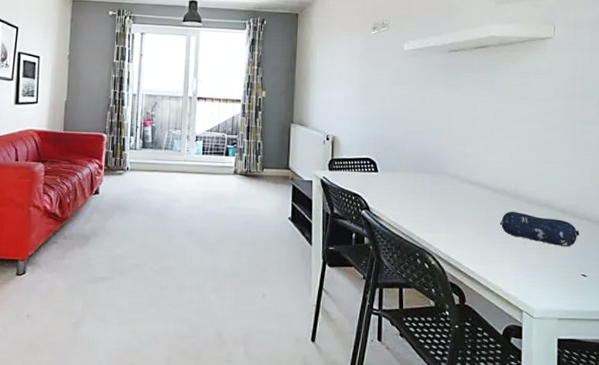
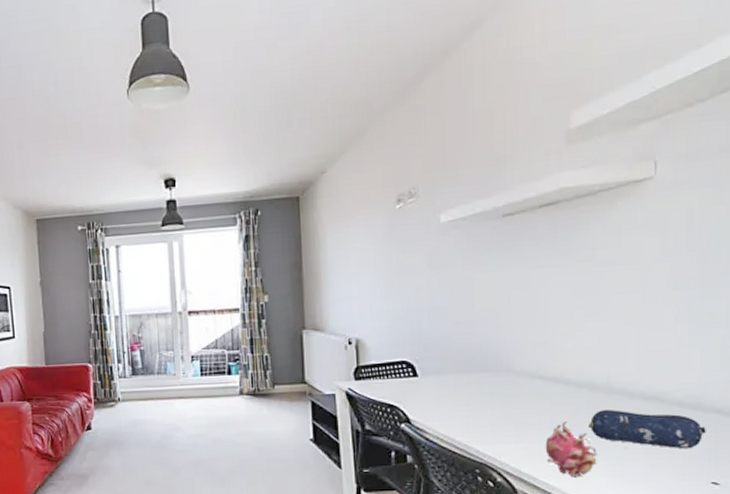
fruit: none [468,218,506,265] -> present [545,421,599,478]

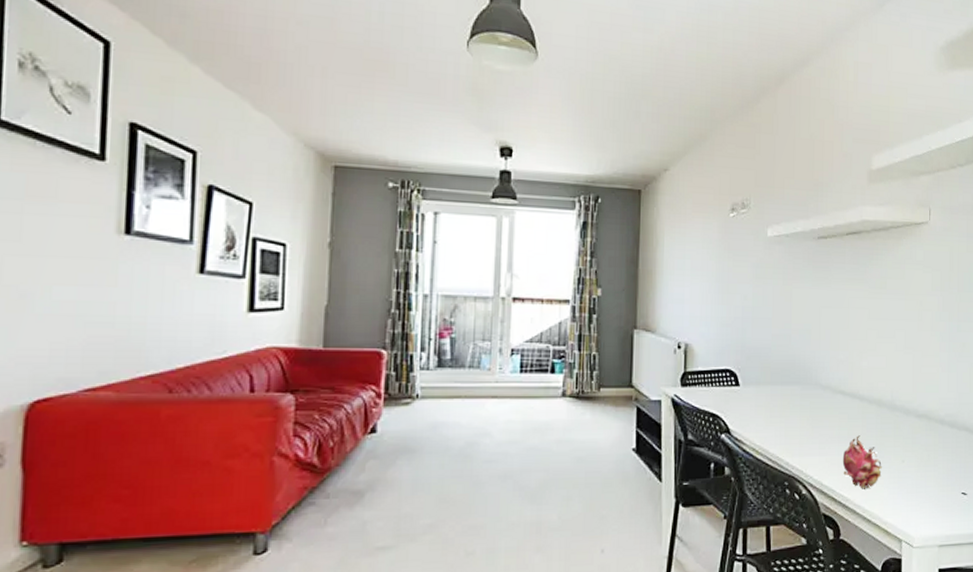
pencil case: present [589,409,706,449] -> none [876,424,959,463]

